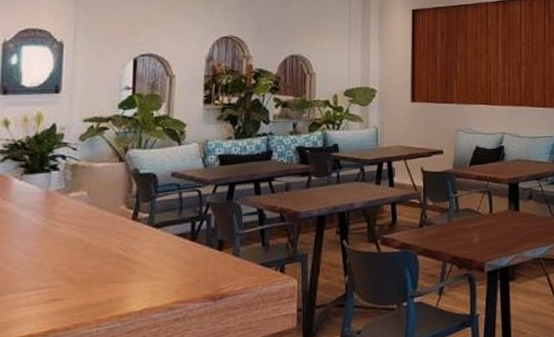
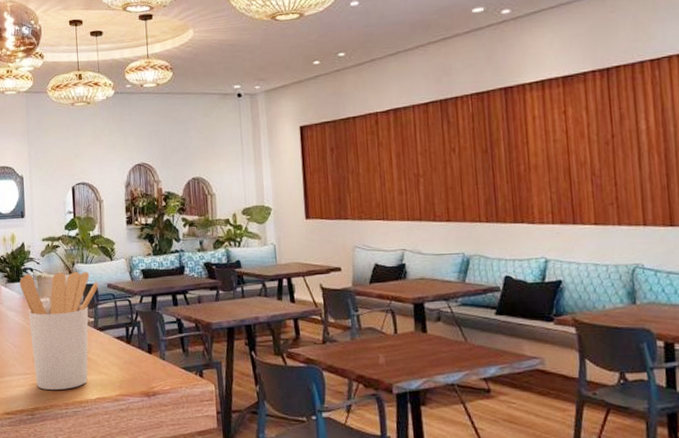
utensil holder: none [43,158,160,306] -> present [20,272,99,390]

